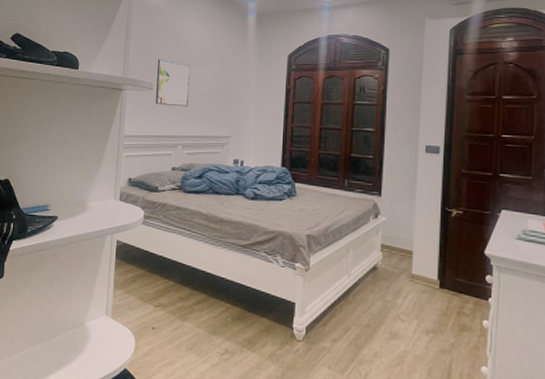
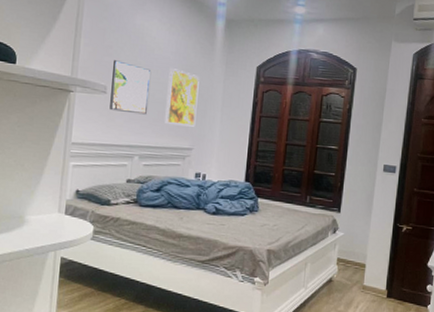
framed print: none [204,63,234,116] -> present [165,68,200,127]

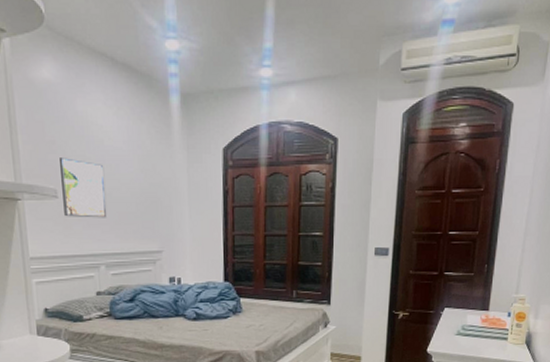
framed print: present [165,68,200,127] -> none [124,161,162,227]

